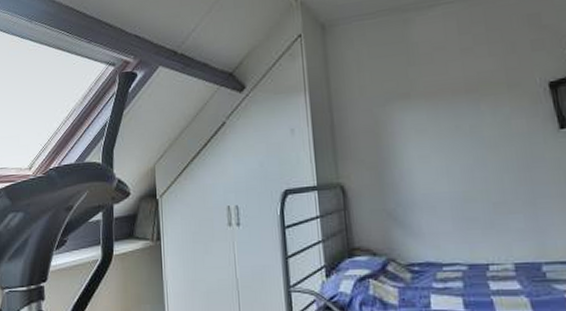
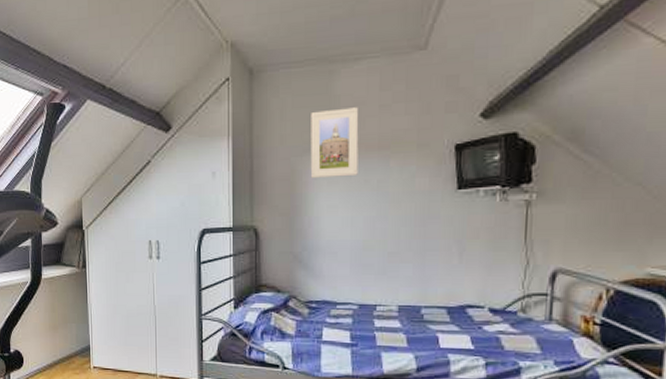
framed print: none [389,53,447,128] -> present [310,107,359,178]

